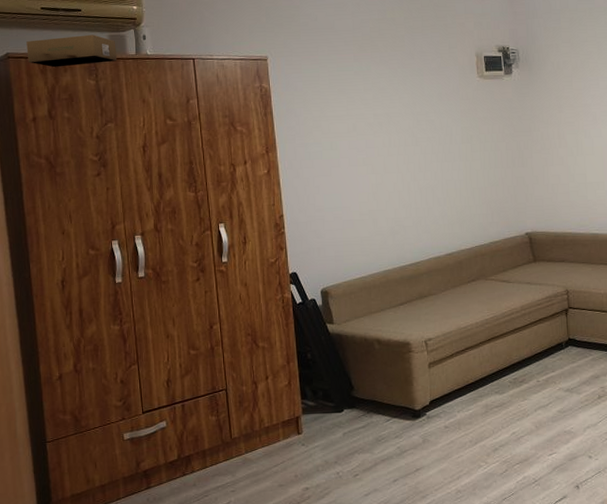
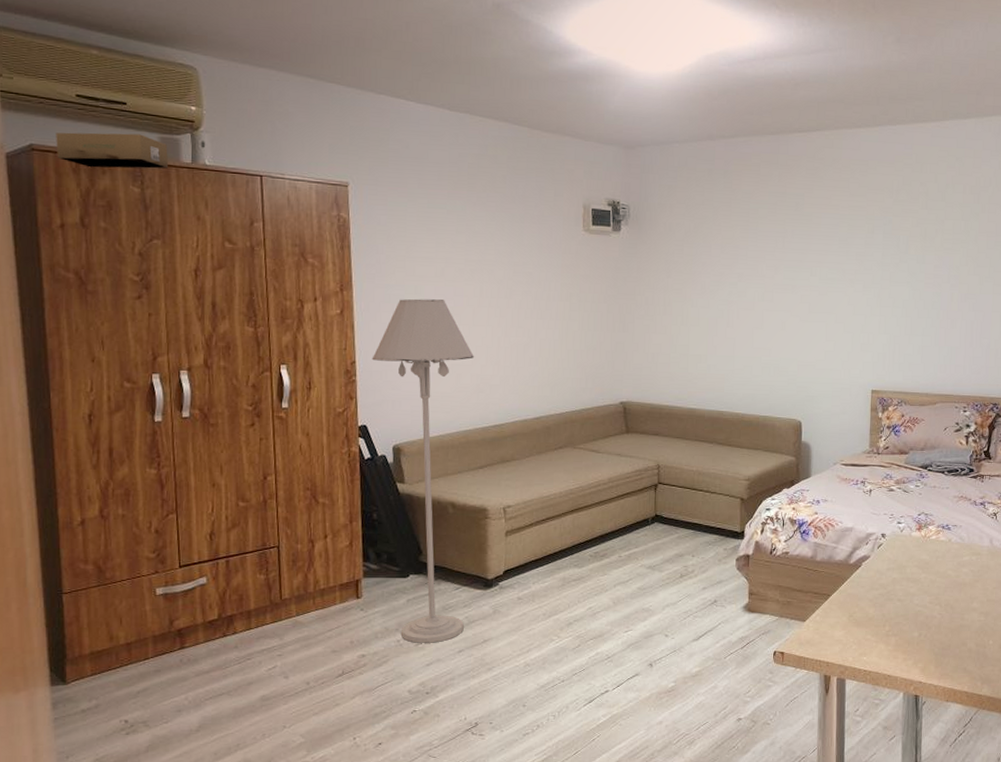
floor lamp: none [297,152,397,474] -> present [372,298,475,643]

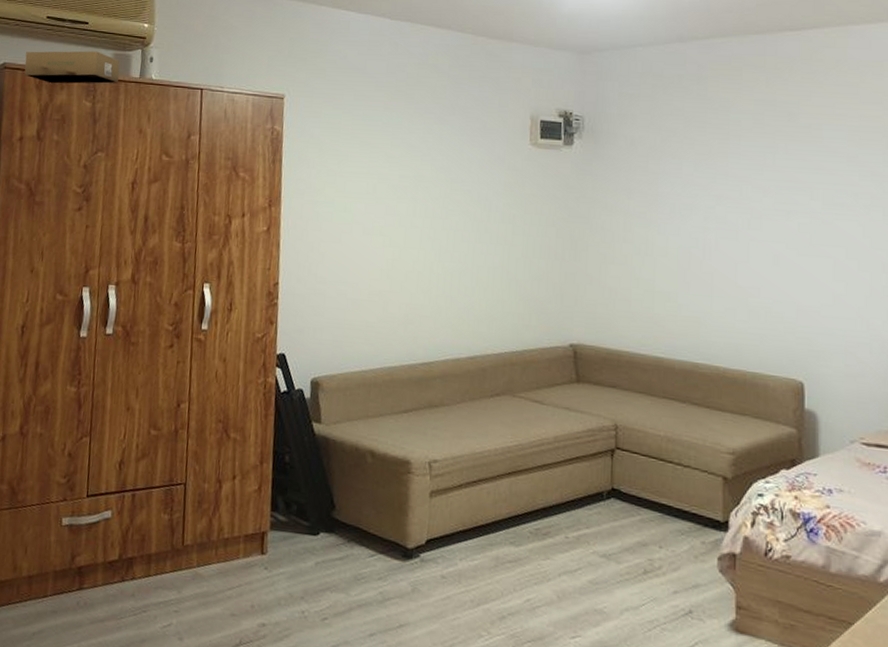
floor lamp: present [372,298,475,643] -> none [295,217,405,620]

